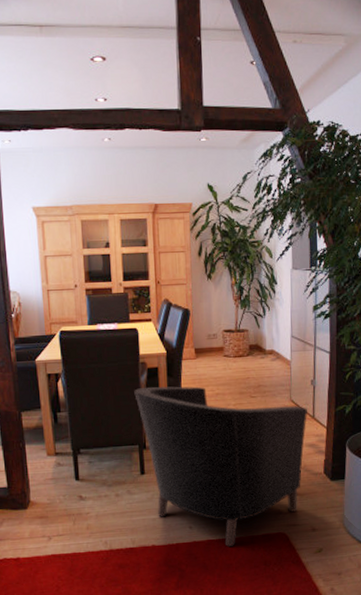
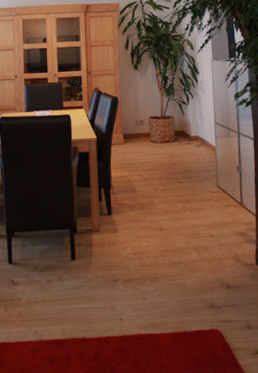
armchair: present [134,386,308,547] -> none [66,170,236,343]

